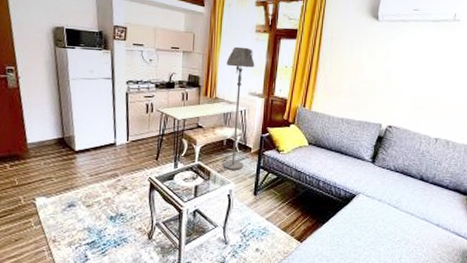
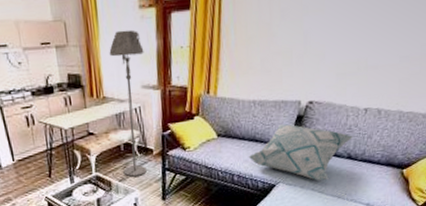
decorative pillow: none [333,142,426,197] -> present [248,124,354,181]

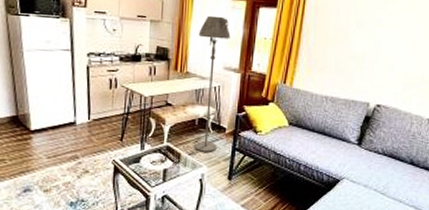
decorative pillow: present [248,124,354,181] -> none [316,122,417,183]

